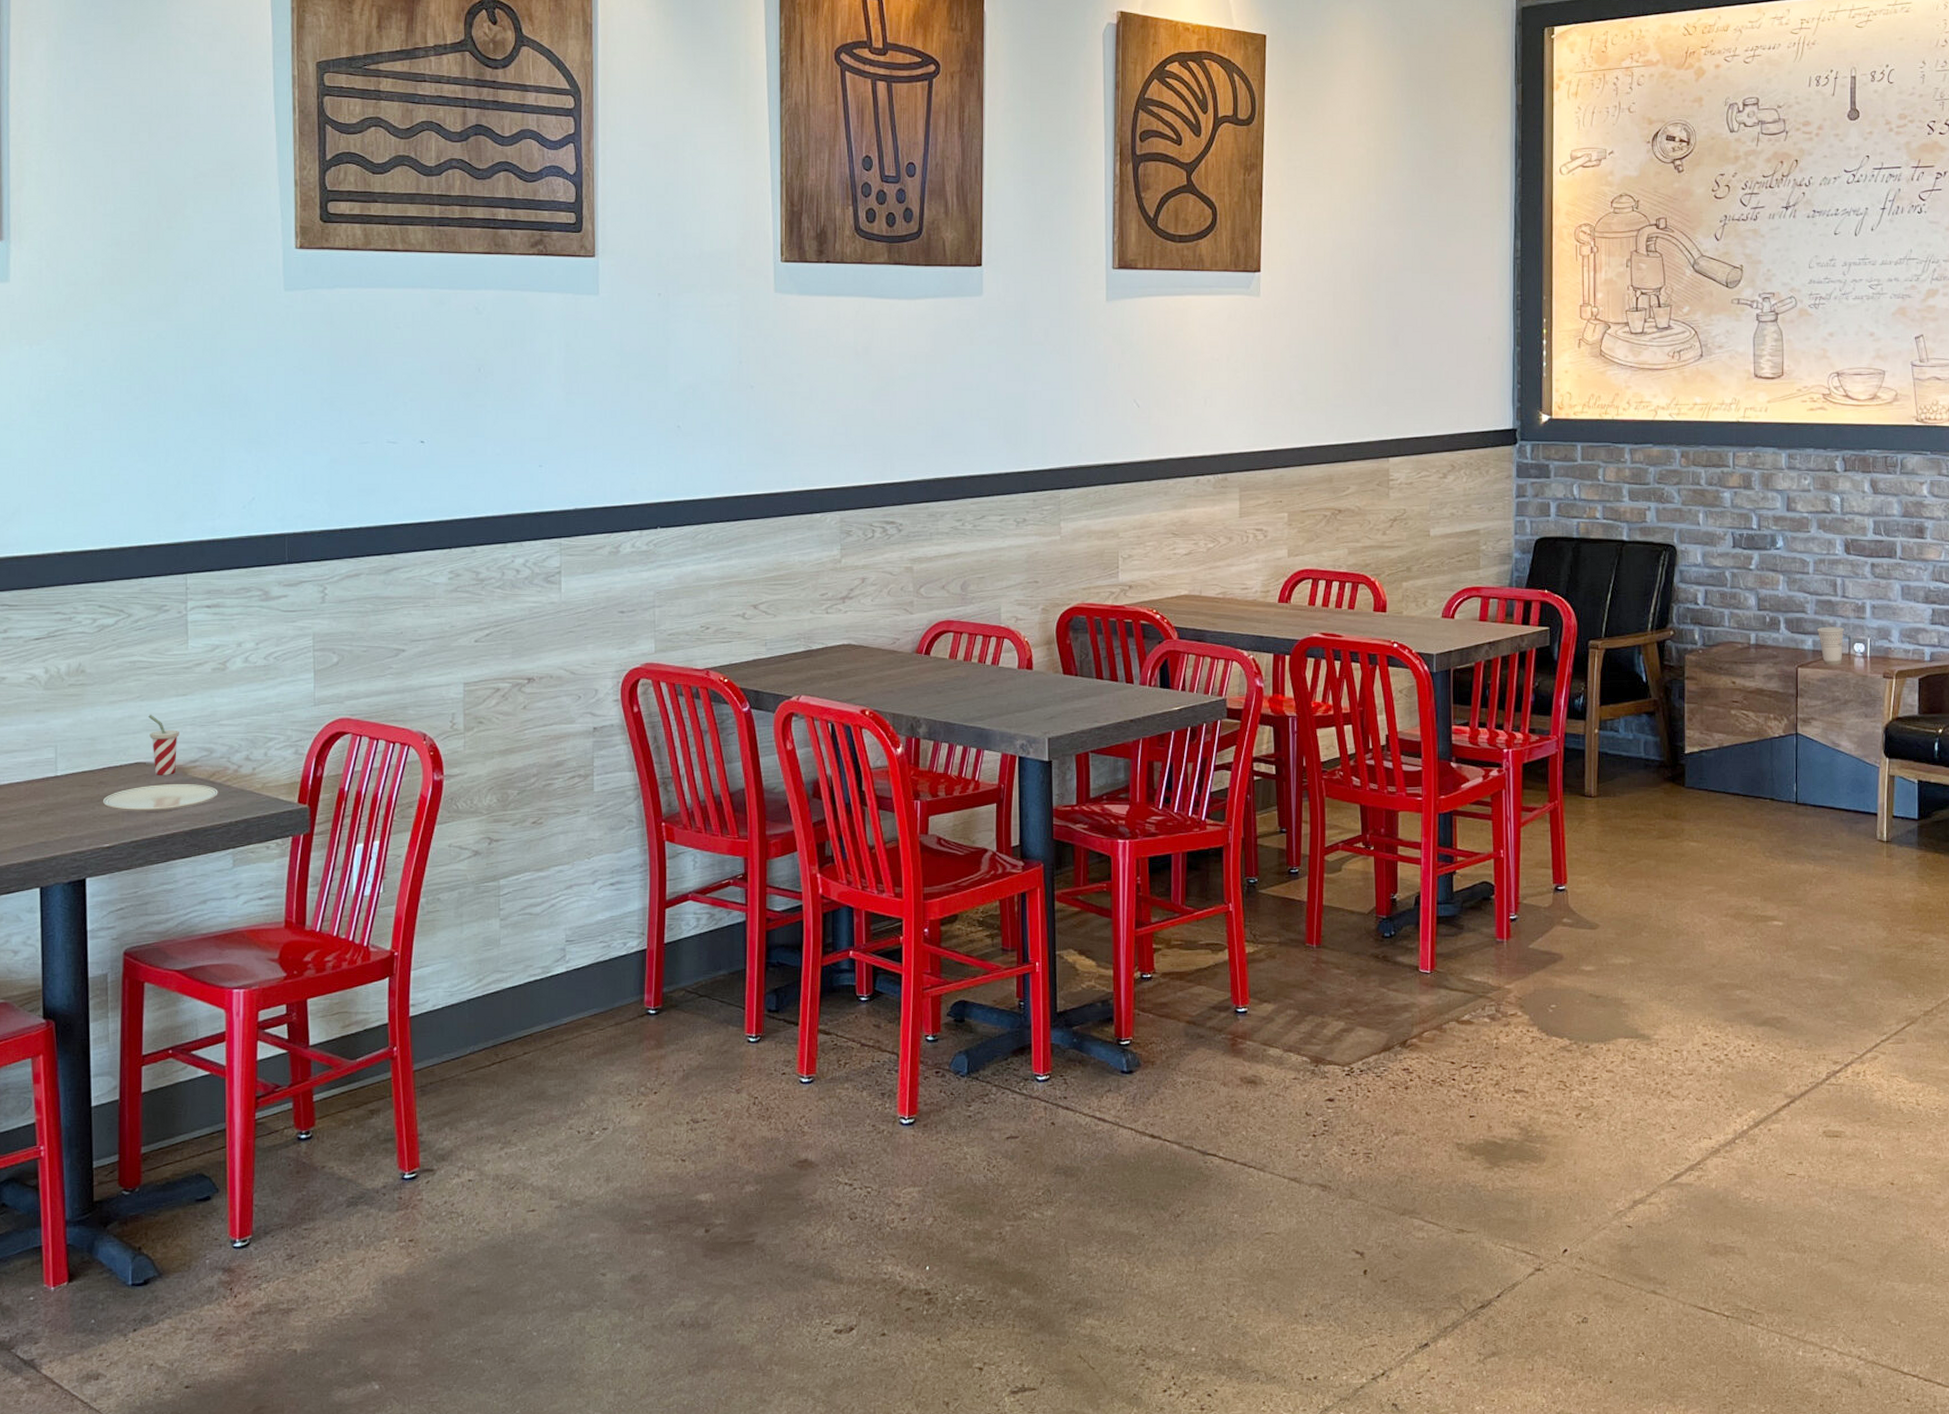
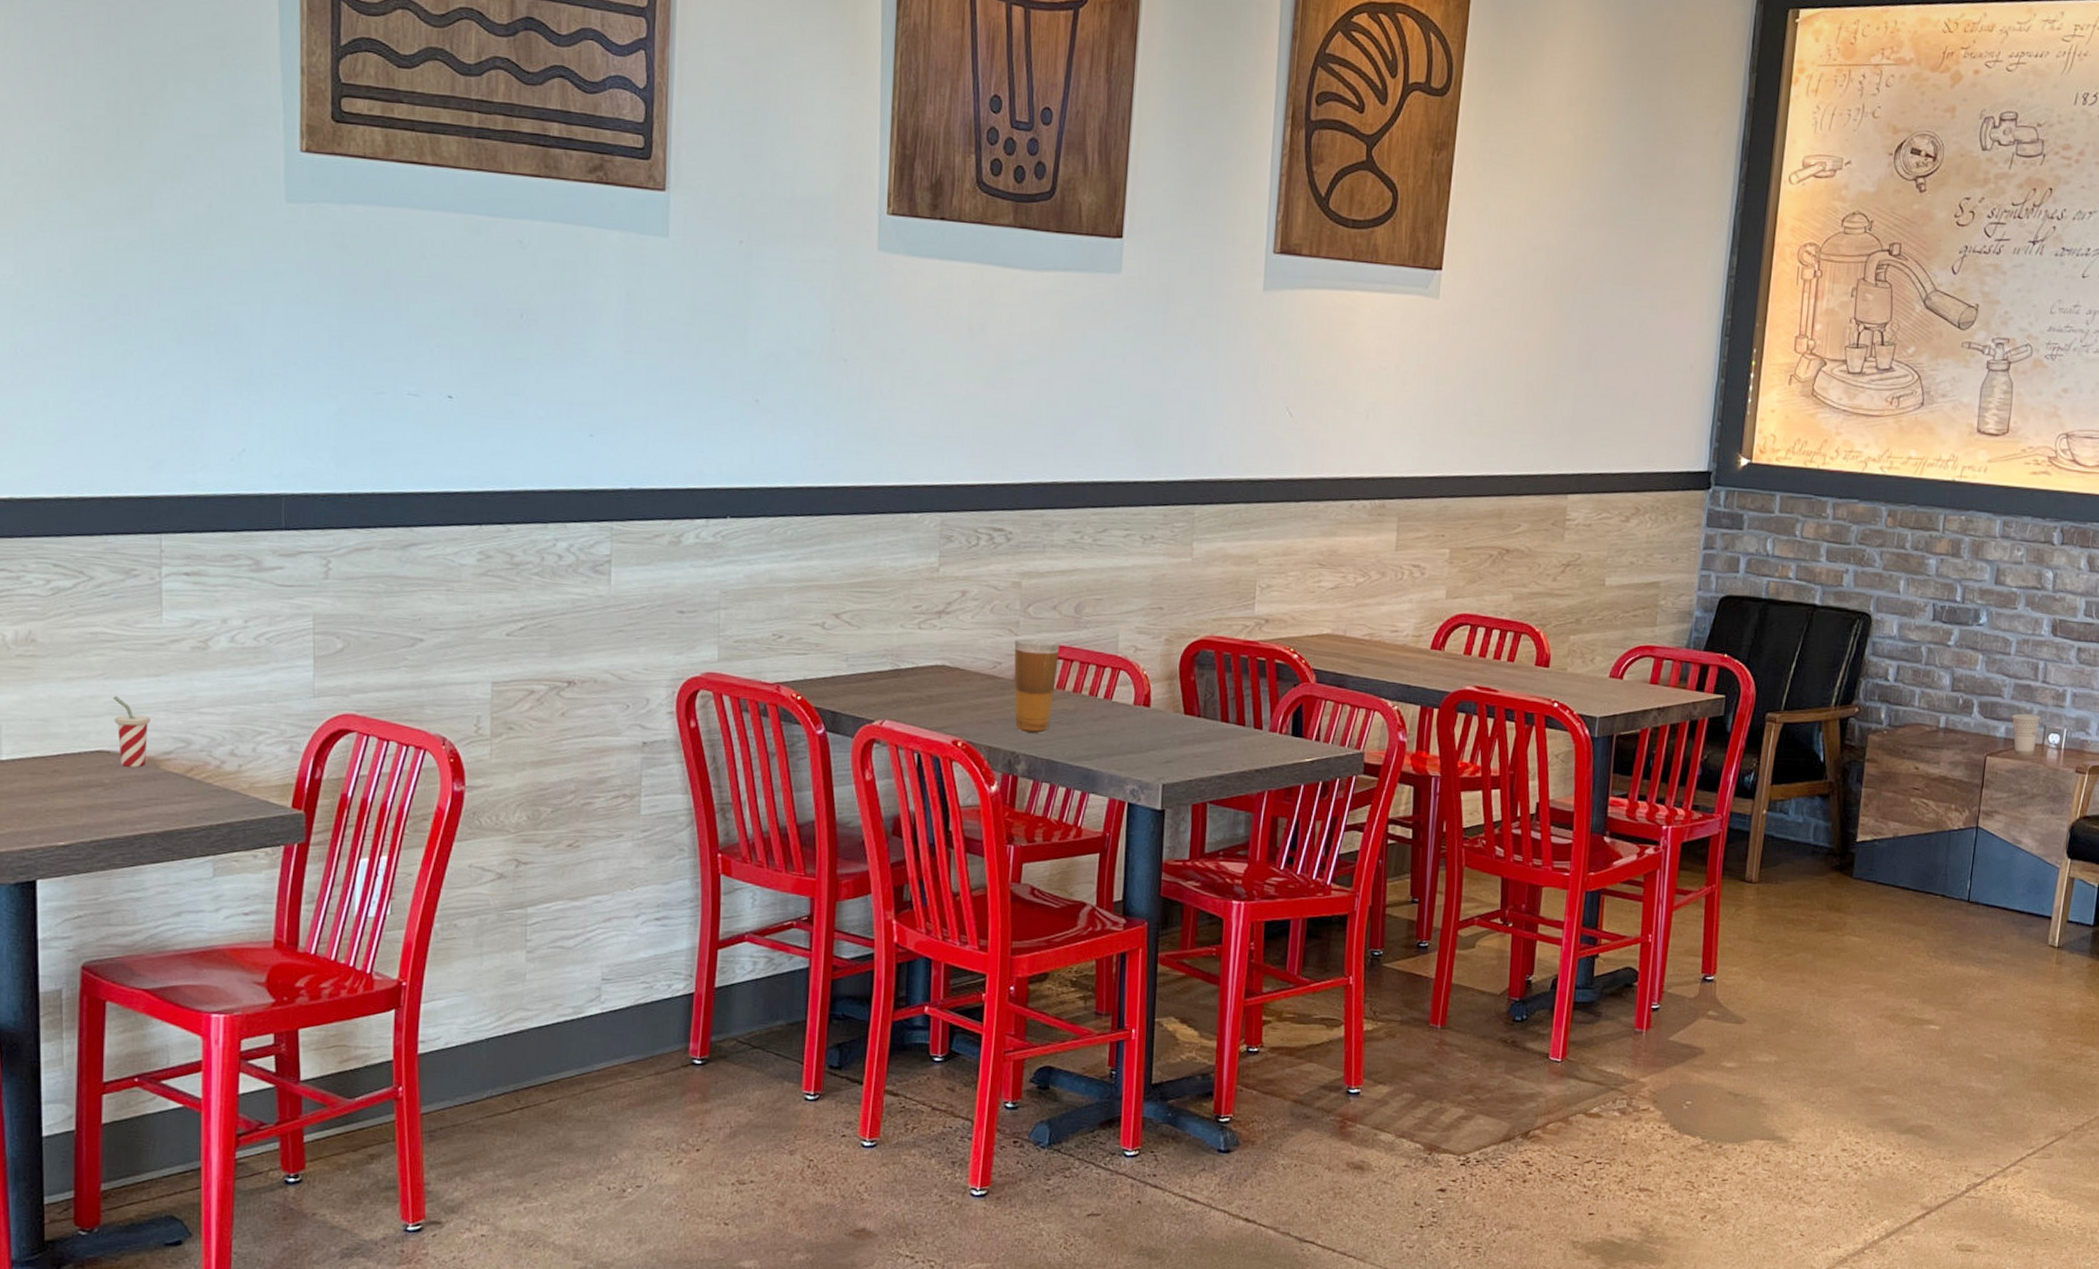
plate: present [103,784,218,812] -> none [58,777,197,809]
beverage cup: none [910,616,950,699] -> present [1014,638,1060,733]

